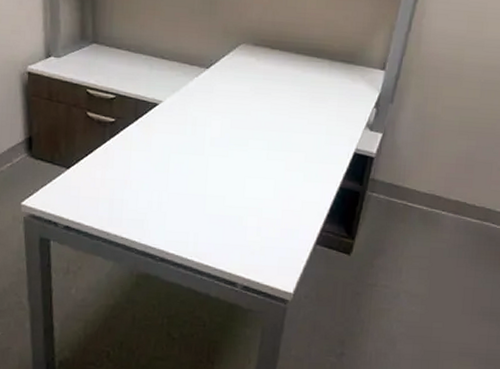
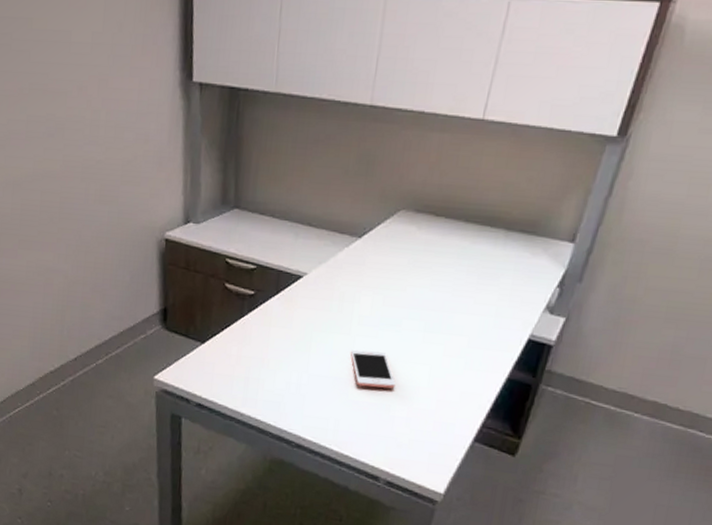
cell phone: none [205,168,246,202] -> present [351,349,396,389]

